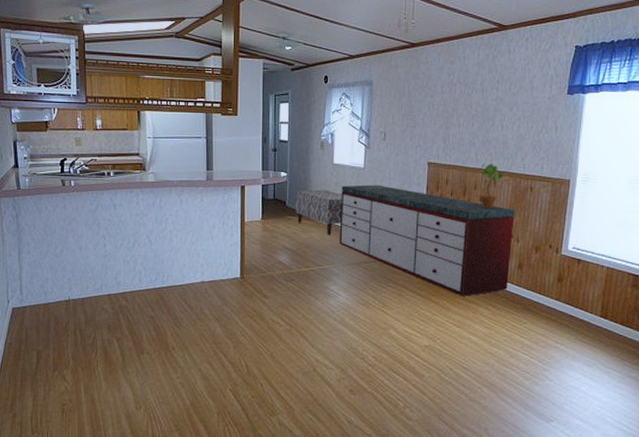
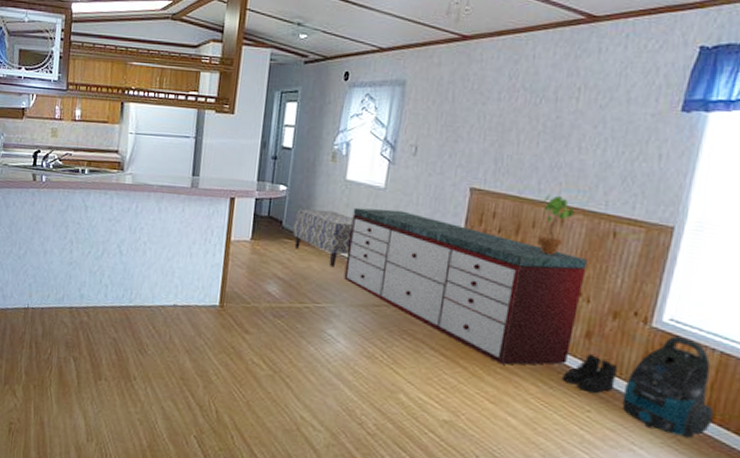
boots: none [506,279,542,309] -> present [563,353,618,393]
vacuum cleaner: none [547,260,606,333] -> present [622,336,714,438]

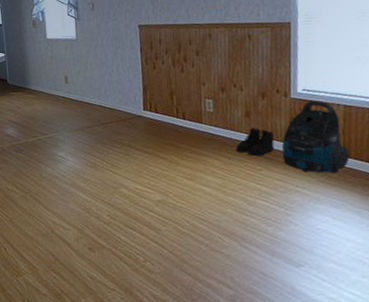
bench: present [292,209,354,268] -> none [15,64,61,106]
storage cabinet: present [344,207,587,365] -> none [57,52,237,150]
potted plant: present [538,194,575,255] -> none [193,17,218,62]

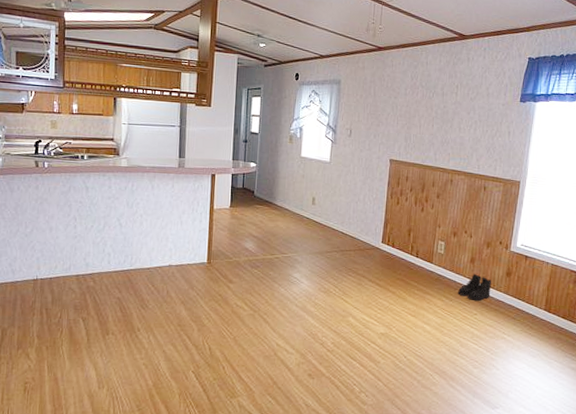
vacuum cleaner: present [282,101,350,174] -> none [496,256,550,325]

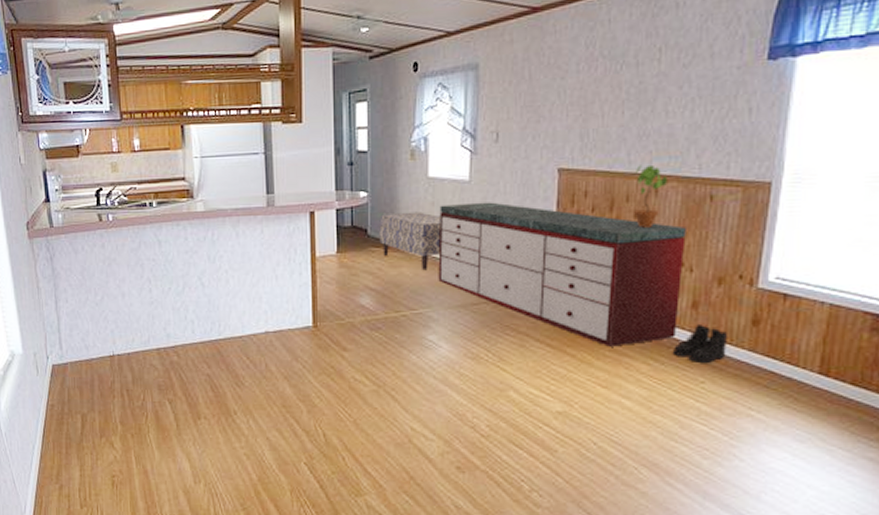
bench: none [263,180,308,225] -> present [379,212,441,271]
storage cabinet: none [303,178,469,287] -> present [438,202,686,347]
potted plant: none [437,162,459,205] -> present [634,164,668,228]

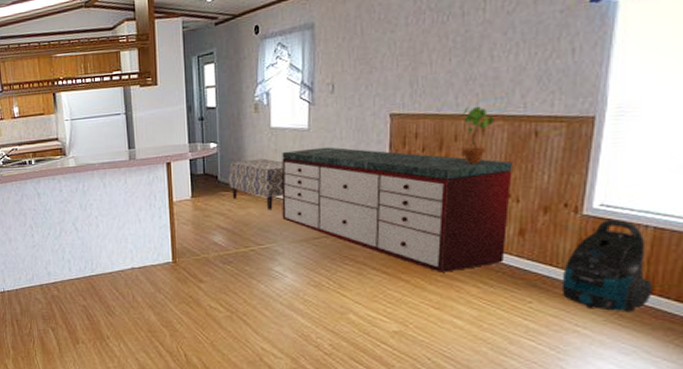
boots: present [674,323,728,363] -> none [502,249,554,284]
vacuum cleaner: none [735,295,828,396] -> present [561,220,653,312]

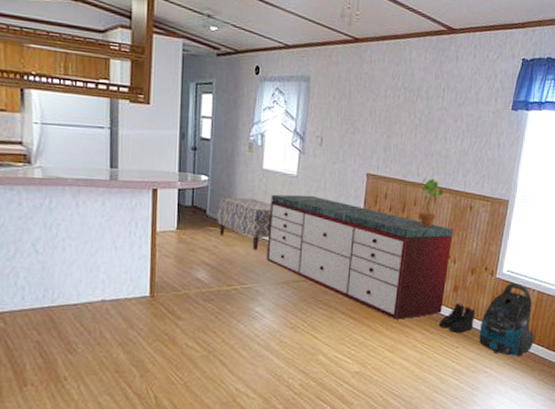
boots: none [502,249,554,284] -> present [439,302,476,333]

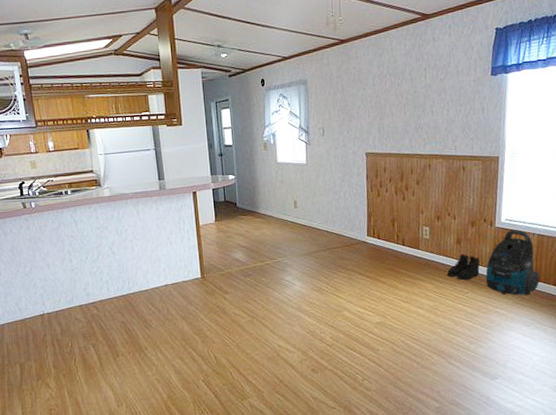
bench: present [217,197,272,251] -> none [245,188,290,230]
storage cabinet: present [266,194,453,320] -> none [287,178,450,274]
potted plant: present [419,177,444,227] -> none [415,148,437,191]

